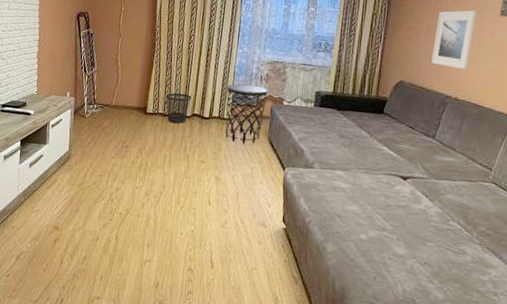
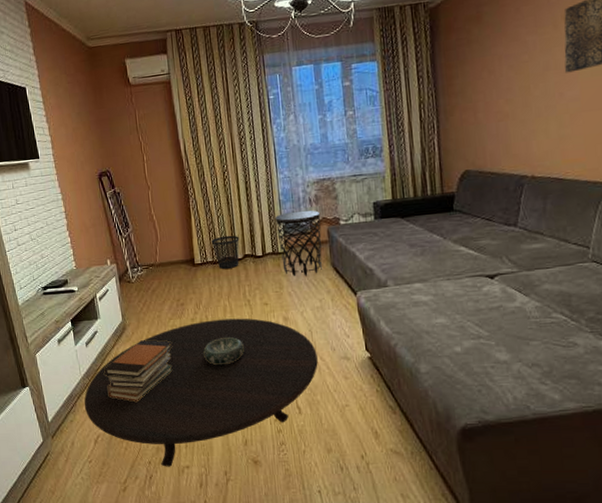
table: none [14,165,239,295] -> present [84,318,318,467]
book stack: none [39,172,109,228] -> present [104,340,173,402]
decorative bowl: none [136,184,175,210] -> present [203,337,245,366]
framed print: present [431,10,477,71] -> none [494,72,540,144]

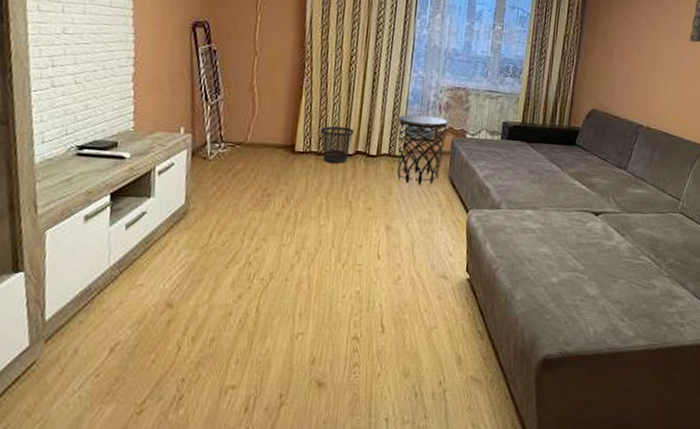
table: present [84,318,318,467] -> none [104,217,415,386]
book stack: present [104,340,173,402] -> none [144,230,245,304]
decorative bowl: present [203,337,245,366] -> none [283,239,335,271]

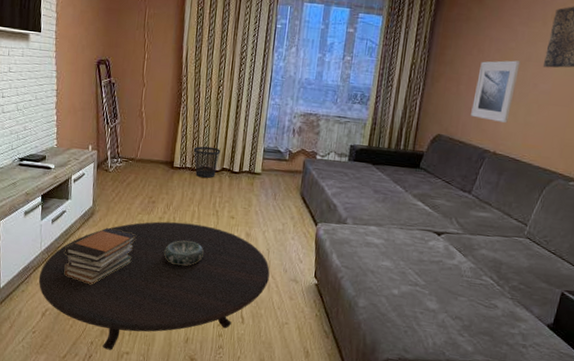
table: none [104,217,415,386] -> present [38,221,270,350]
book stack: none [144,230,245,304] -> present [64,228,136,284]
decorative bowl: none [283,239,335,271] -> present [164,240,205,267]
side table: present [396,114,447,185] -> none [255,137,300,200]
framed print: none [624,34,669,98] -> present [471,60,521,124]

